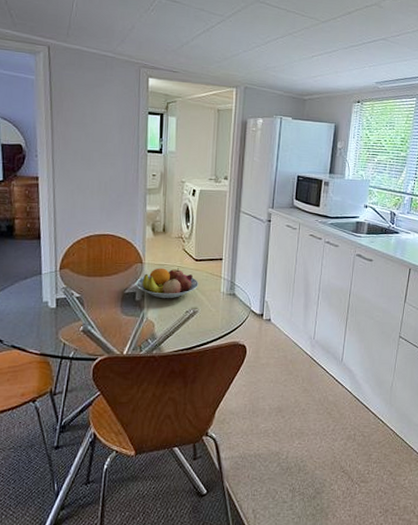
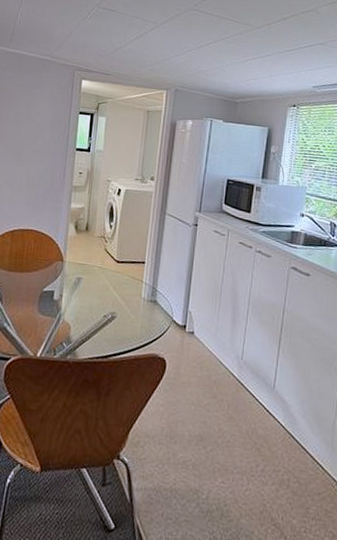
fruit bowl: present [135,267,198,299] -> none [54,267,119,301]

